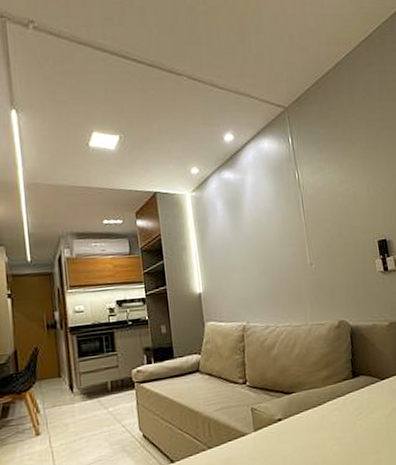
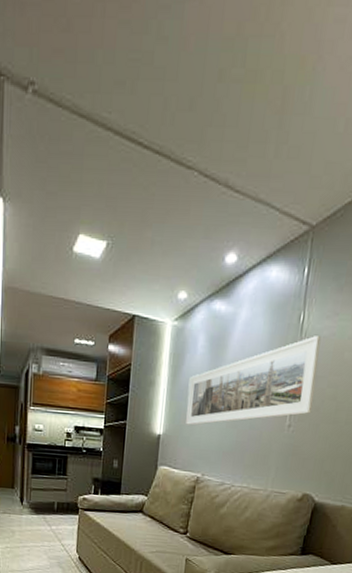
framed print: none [216,187,326,280] -> present [186,334,321,425]

